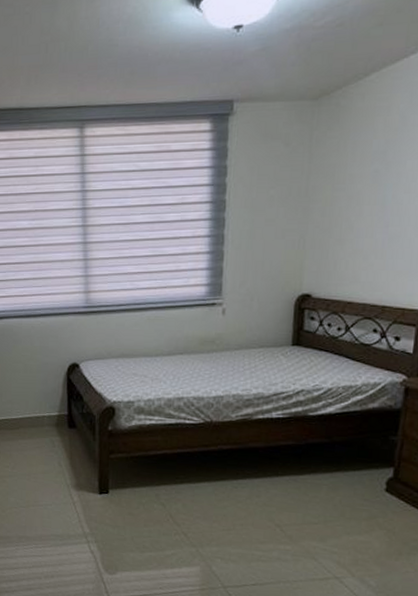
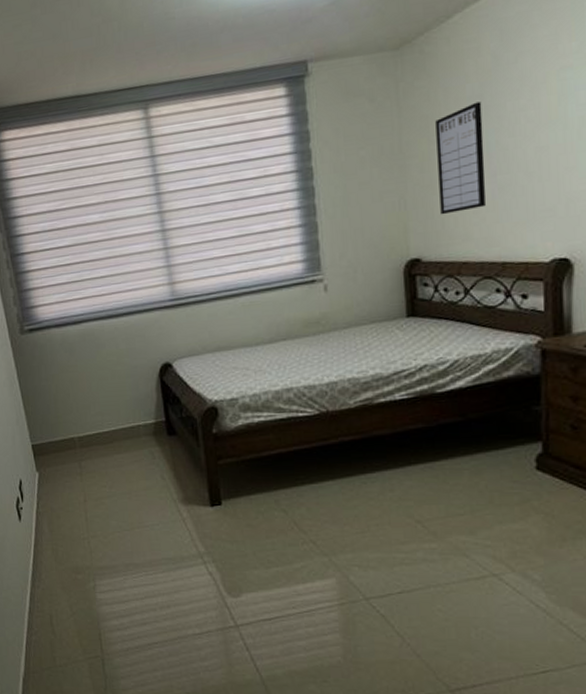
writing board: none [334,157,385,257] -> present [435,101,486,215]

